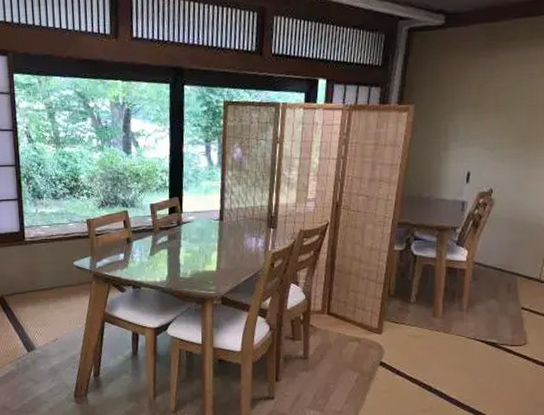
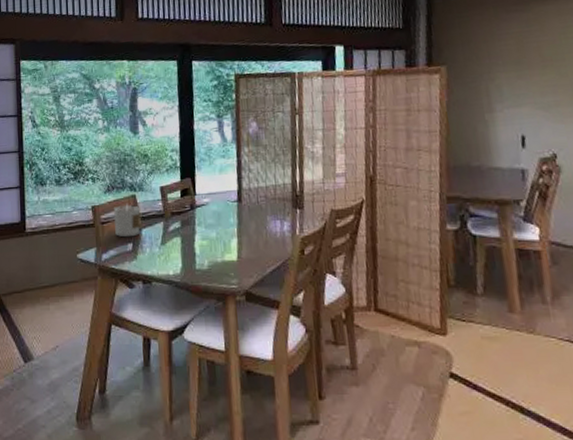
candle: none [106,219,132,248] -> present [113,204,140,238]

